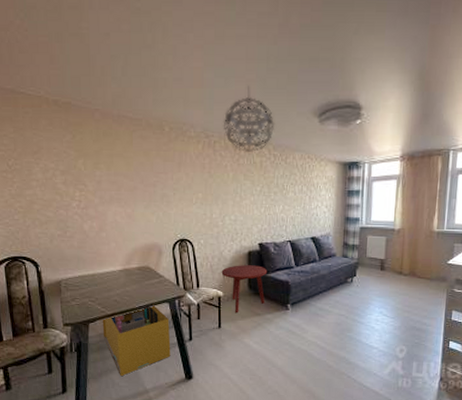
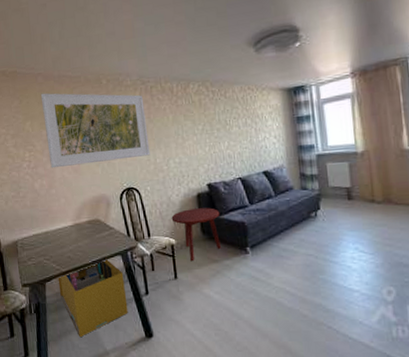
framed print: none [96,131,207,211] -> present [40,93,150,169]
pendant light: present [223,85,275,152] -> none [157,27,210,93]

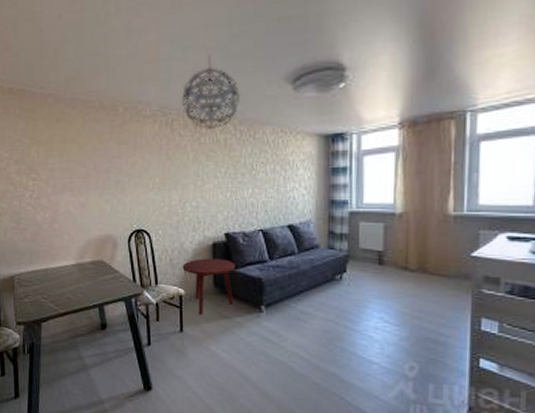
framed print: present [40,93,150,169] -> none [49,116,165,201]
storage bin: present [58,258,128,338] -> none [55,302,127,384]
pendant light: none [157,27,210,93] -> present [181,54,241,129]

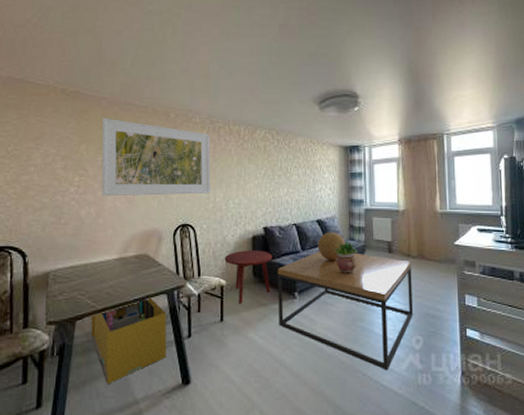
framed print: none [49,116,165,201] -> present [101,118,211,197]
storage bin: none [55,302,127,384] -> present [91,296,167,385]
pendant light: present [181,54,241,129] -> none [227,76,278,137]
coffee table: none [242,261,409,397] -> present [278,251,414,371]
decorative sphere: none [289,239,323,273] -> present [318,232,345,261]
potted plant: none [309,248,339,287] -> present [334,240,358,273]

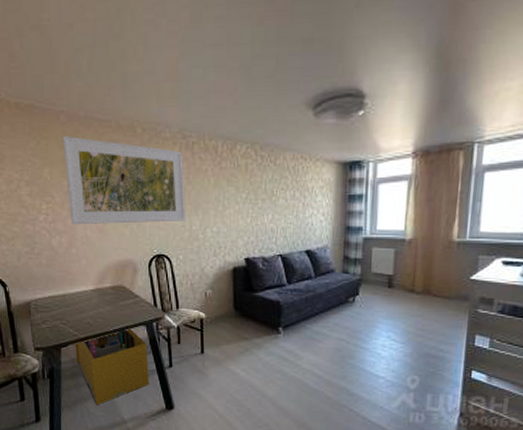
side table: present [224,250,272,303] -> none [203,283,254,336]
coffee table: present [278,251,414,371] -> none [260,285,415,408]
decorative sphere: present [318,232,345,261] -> none [306,264,338,296]
potted plant: present [334,240,358,273] -> none [324,272,352,309]

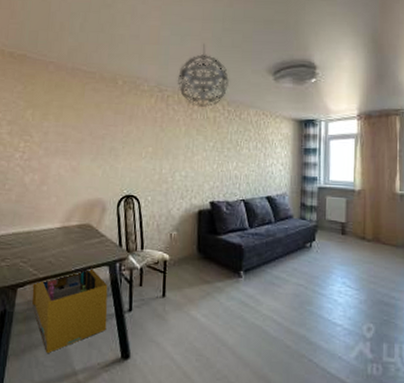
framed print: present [62,135,186,225] -> none [46,83,158,165]
pendant light: none [202,75,262,153] -> present [177,43,230,107]

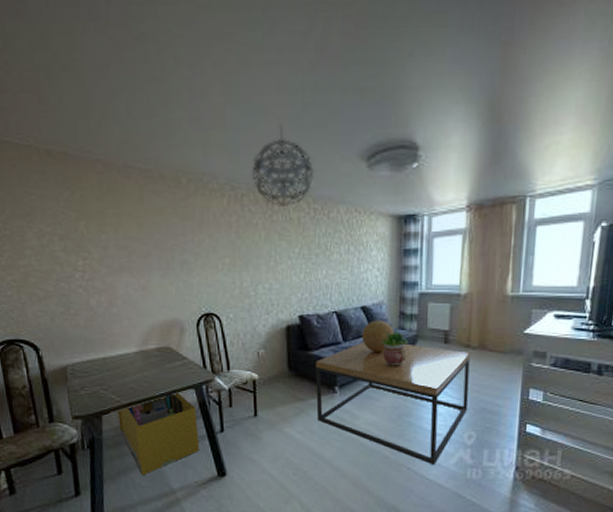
coffee table: none [222,229,366,358] -> present [316,342,470,465]
decorative sphere: none [266,209,296,241] -> present [362,320,394,353]
potted plant: none [283,218,309,254] -> present [381,329,409,366]

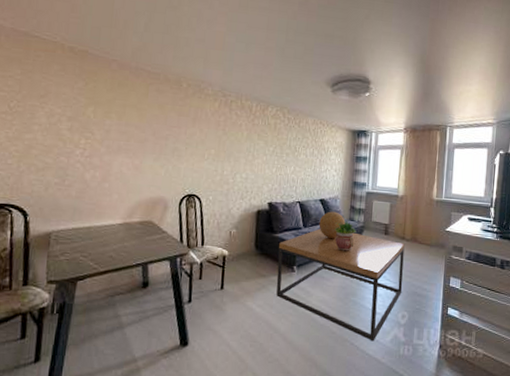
storage bin: present [117,391,200,476] -> none [92,261,169,343]
pendant light: present [251,124,315,206] -> none [240,52,291,114]

